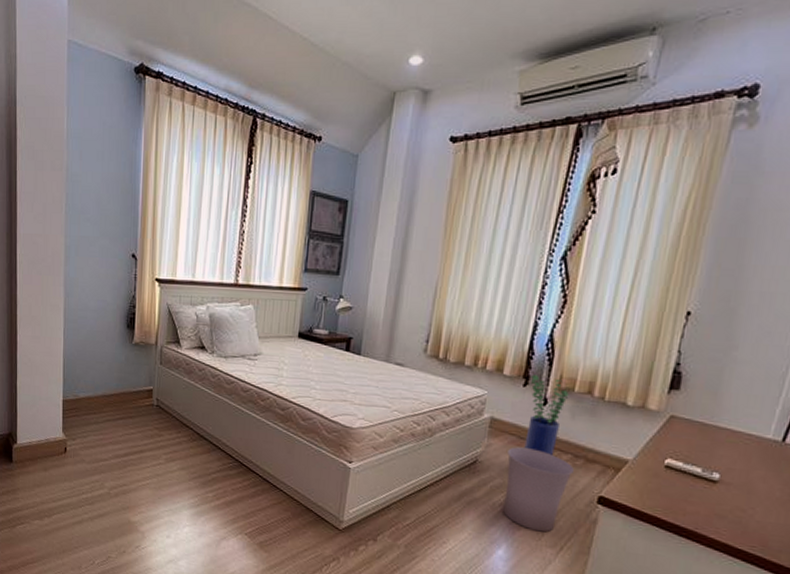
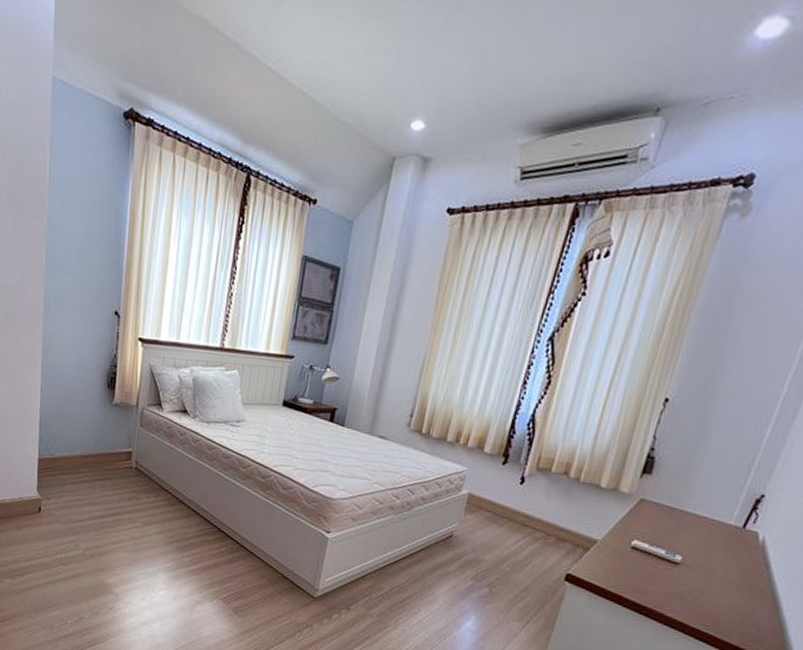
waste bin: present [503,447,574,533] -> none [474,523,545,607]
vase: present [524,370,569,457] -> none [499,449,546,534]

